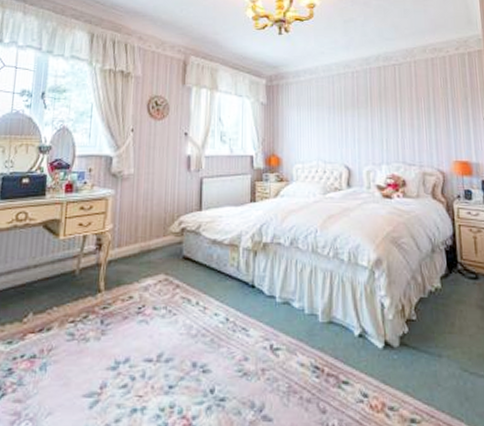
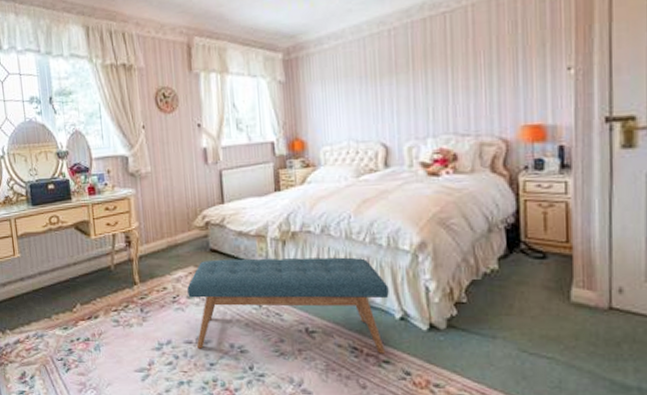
bench: none [154,267,349,374] -> present [187,257,389,354]

